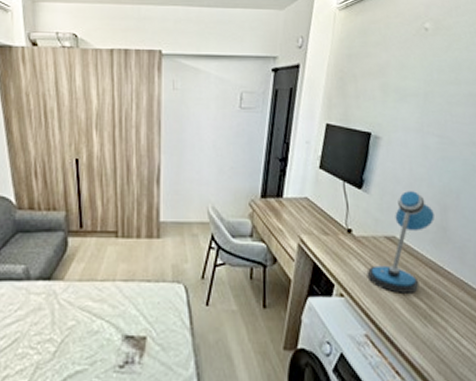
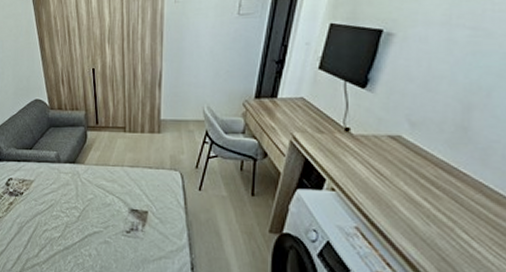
desk lamp: present [366,191,435,293] -> none [363,89,453,192]

